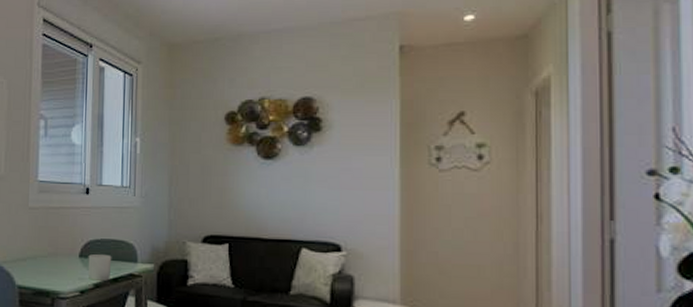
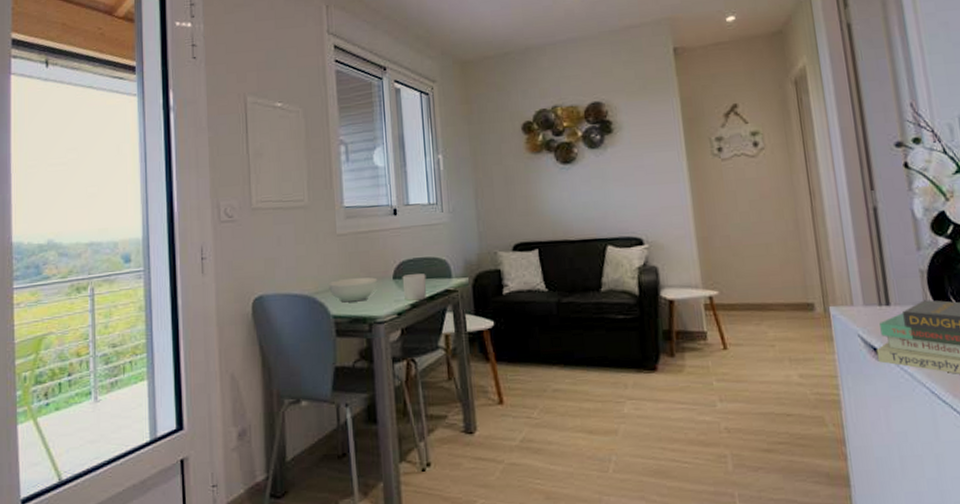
bowl: none [16,251,64,275] -> present [329,277,378,303]

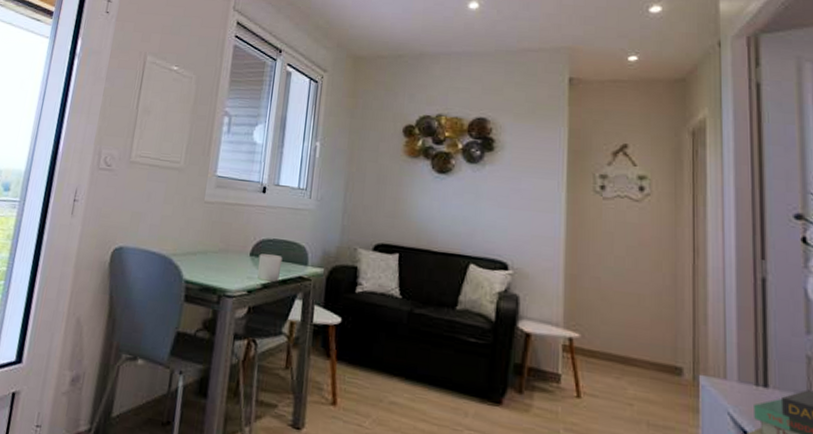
bowl: present [329,277,378,303] -> none [186,245,235,272]

